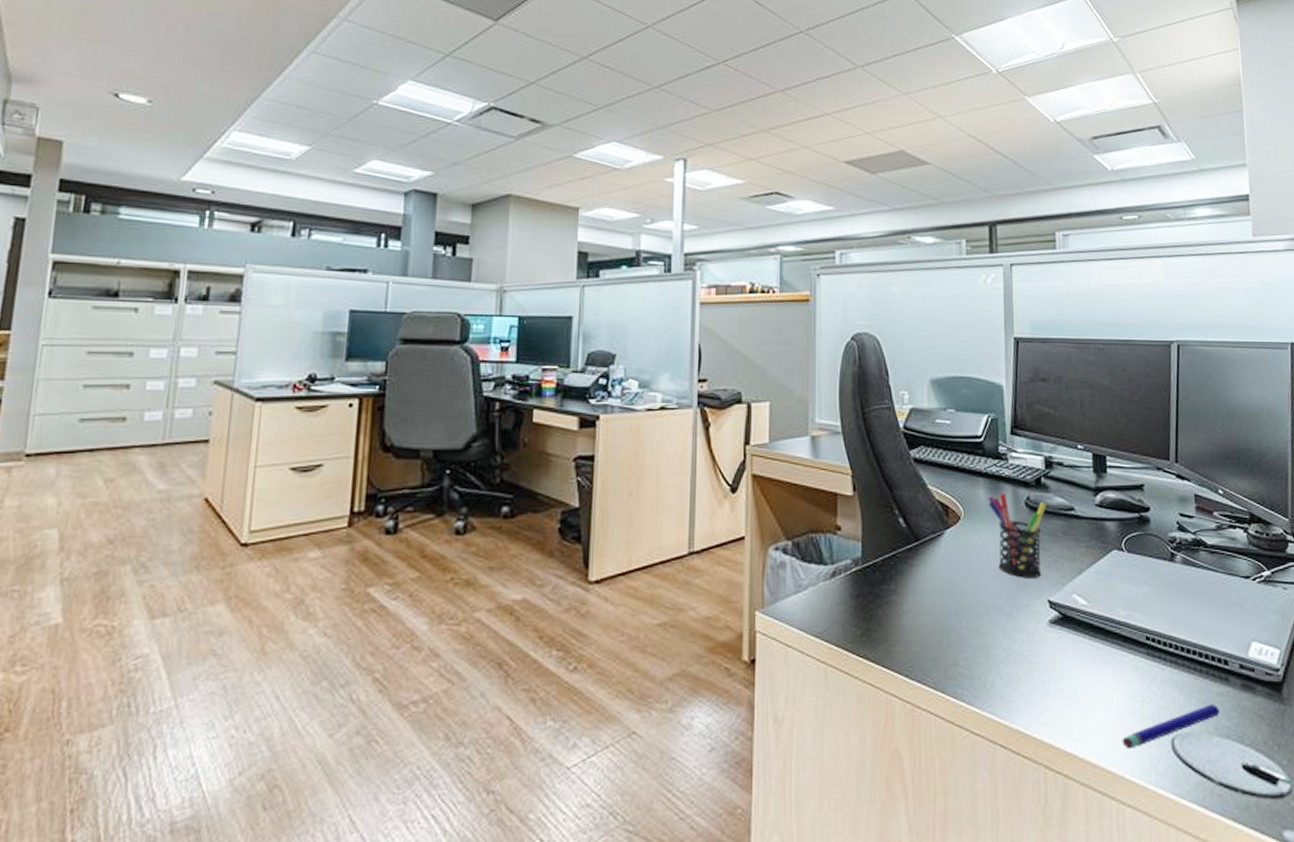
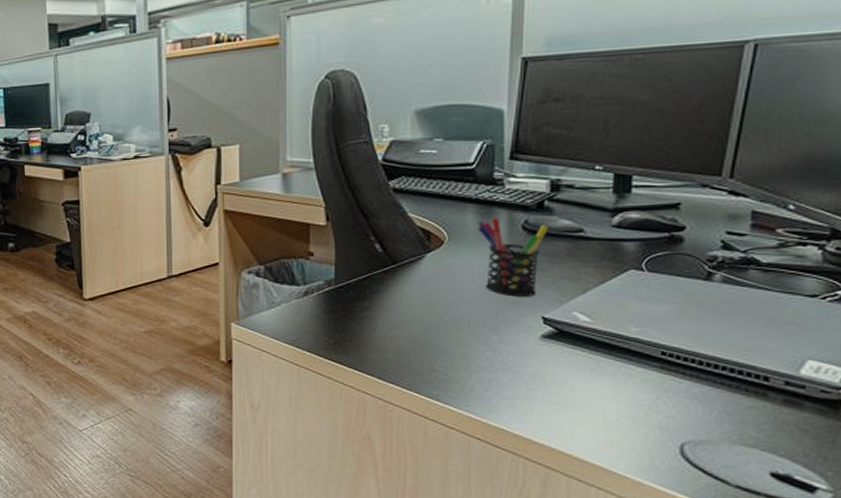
pen: present [1122,703,1221,749] -> none [618,416,750,450]

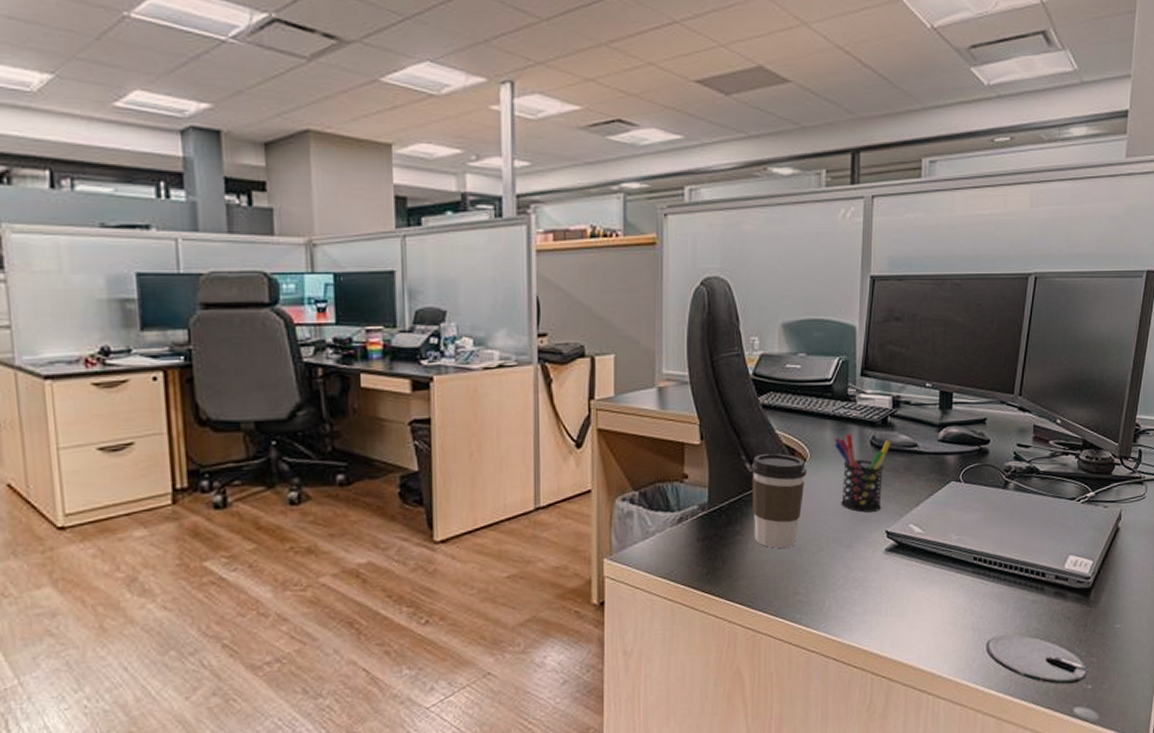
coffee cup: none [380,235,445,327] -> present [750,453,807,549]

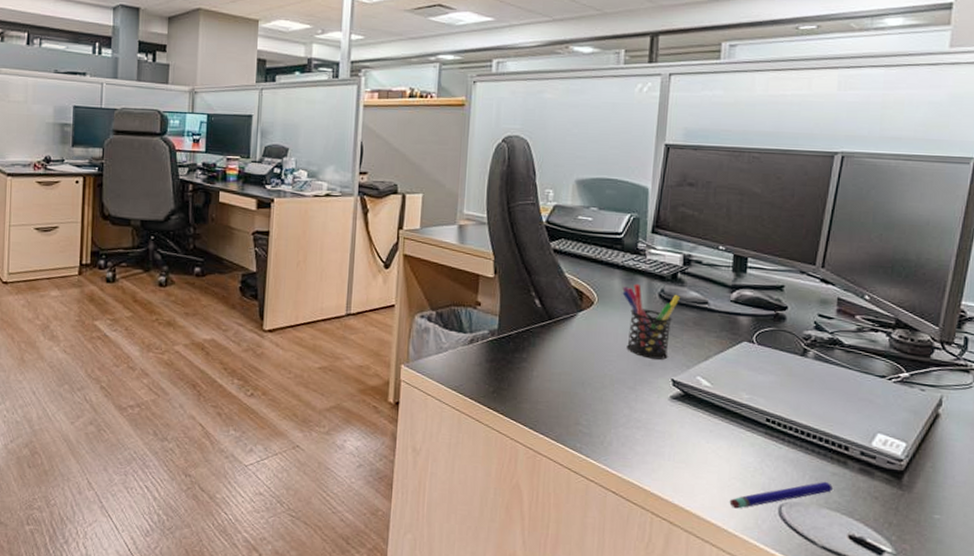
coffee cup: present [750,453,807,549] -> none [539,292,594,381]
pen: none [943,610,1033,653] -> present [729,481,834,509]

